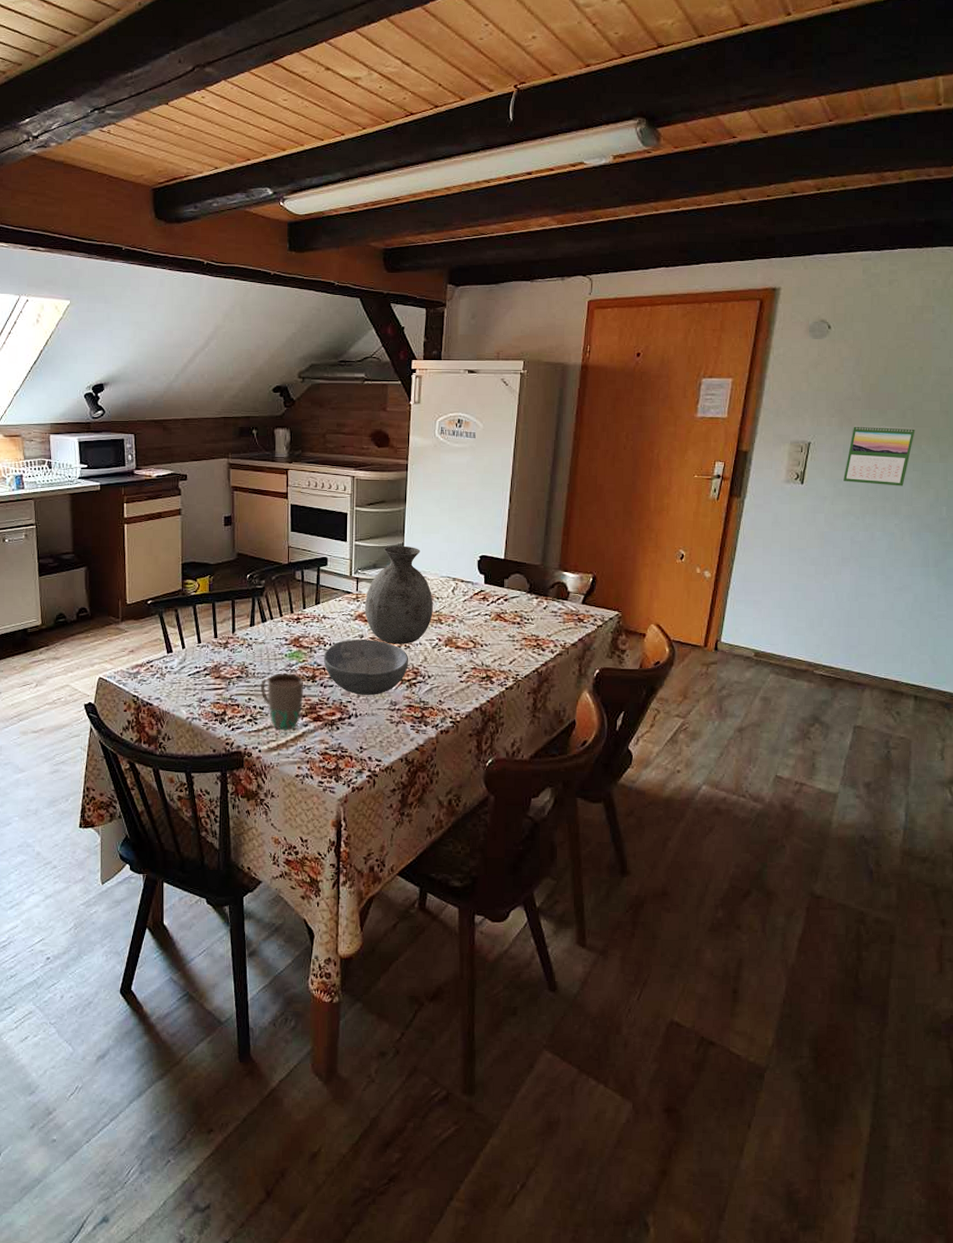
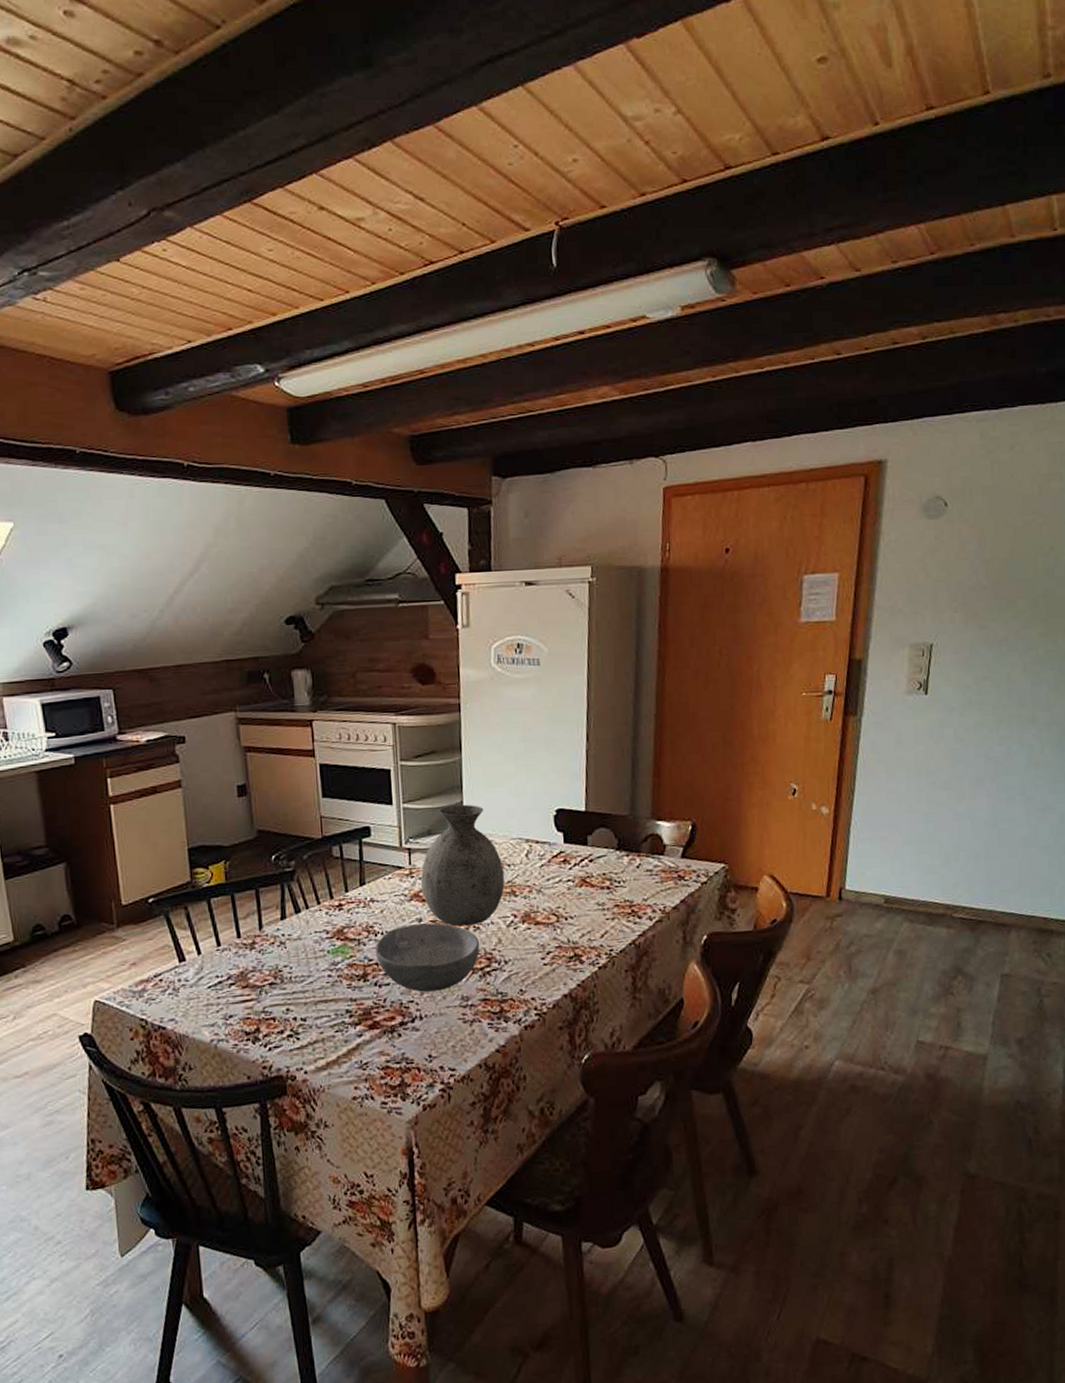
mug: present [261,673,304,731] -> none [300,973,355,1045]
calendar: present [843,425,915,486] -> none [972,618,1050,690]

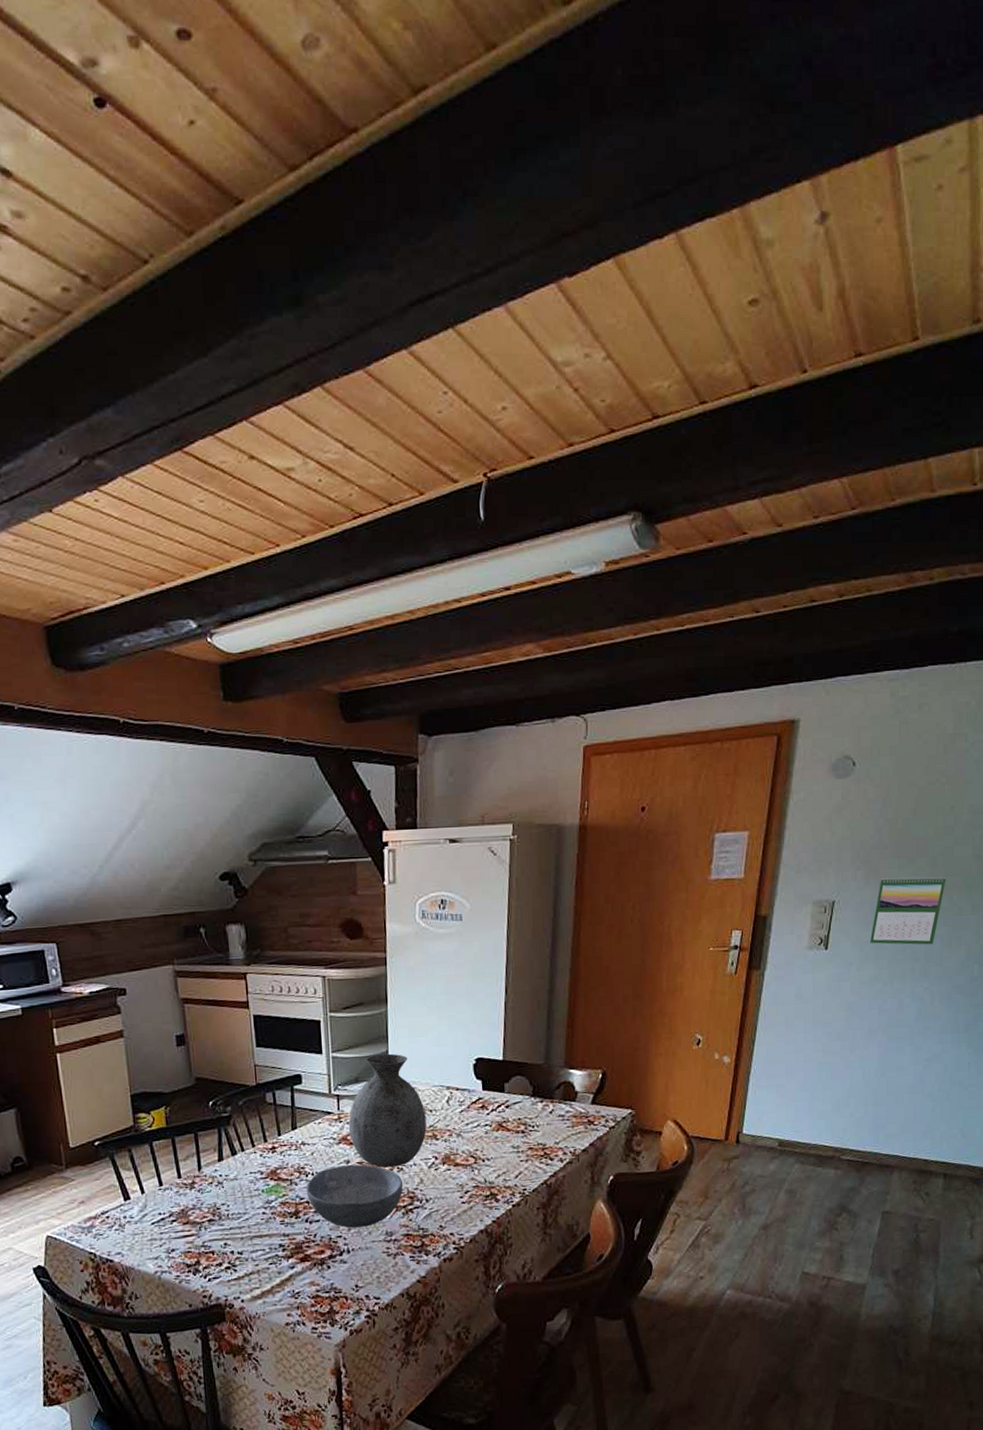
calendar: none [972,618,1050,690] -> present [870,876,946,945]

